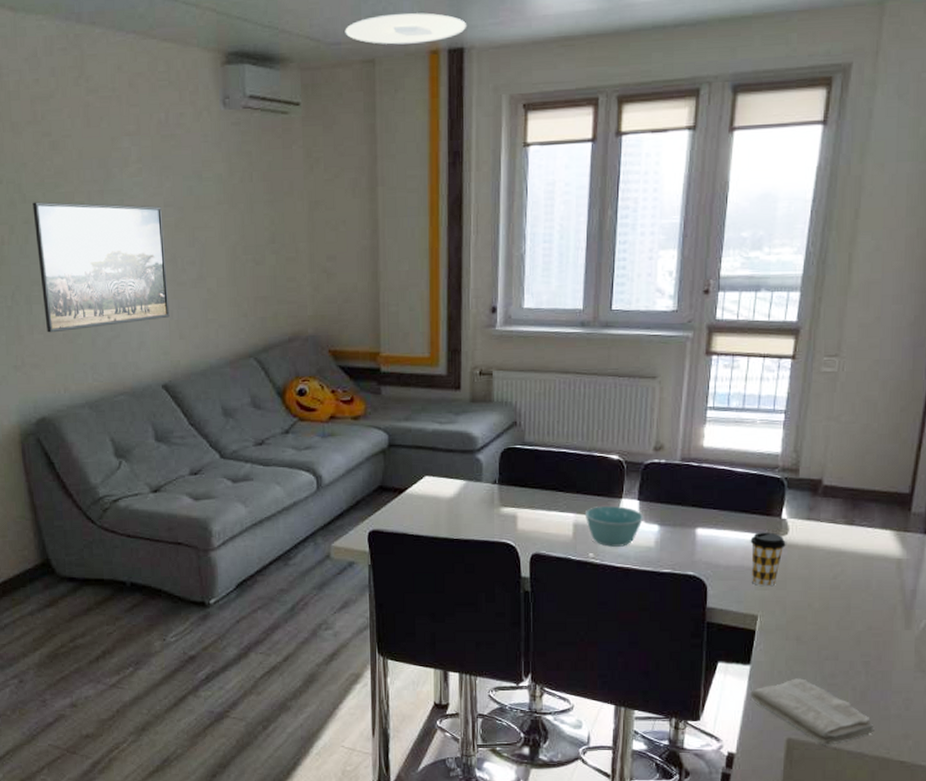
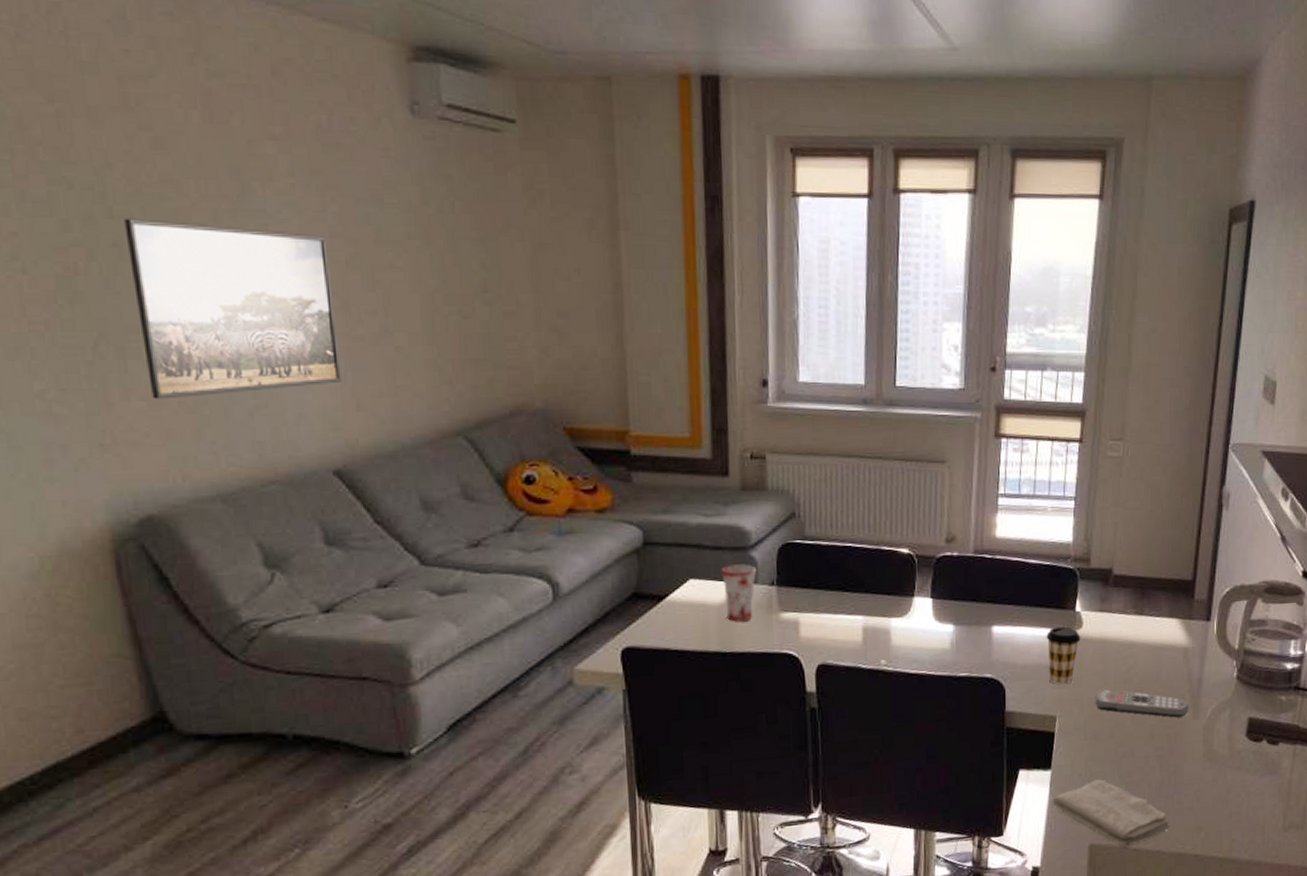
ceiling light: present [345,13,466,45] -> none [572,25,721,65]
mug: none [452,465,481,514] -> present [721,564,756,622]
bowl: present [584,506,644,547] -> none [874,605,938,652]
remote control: none [798,593,901,626] -> present [1095,688,1189,718]

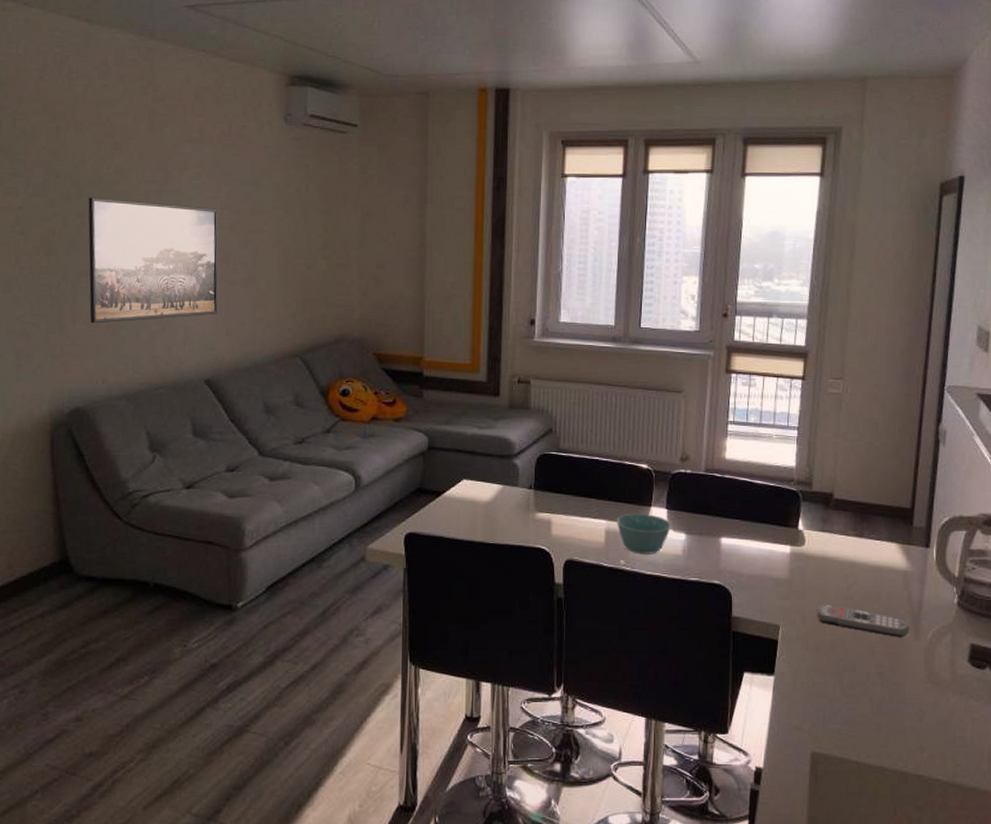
mug: present [721,564,756,622] -> none [489,469,517,518]
bowl: none [874,605,938,652] -> present [616,514,672,554]
coffee cup: present [1046,626,1081,685] -> none [770,542,803,596]
washcloth: present [1052,779,1170,847] -> none [775,689,892,759]

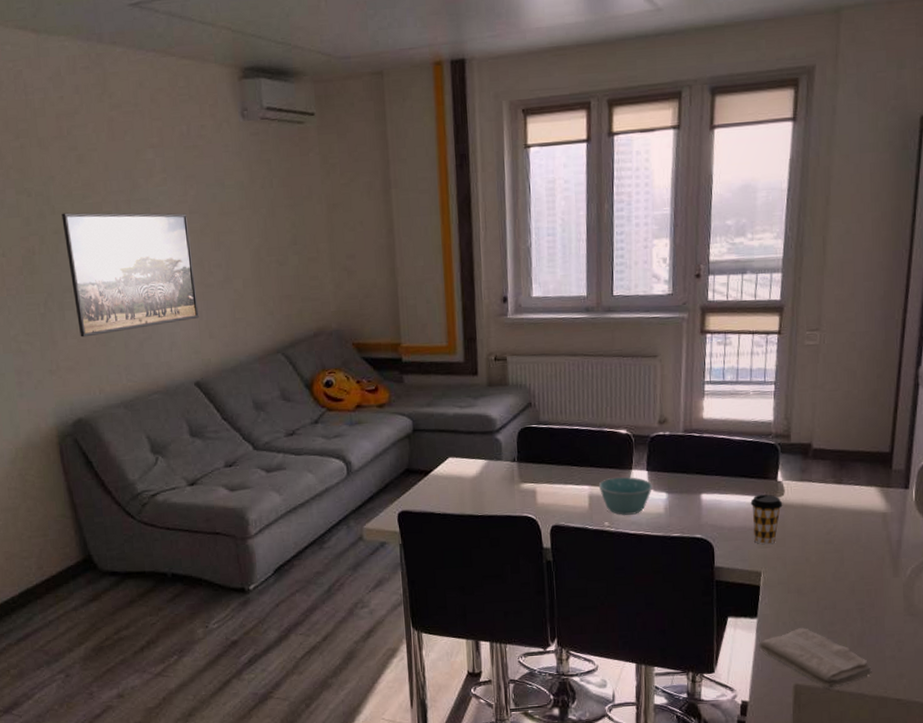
coffee cup: none [770,542,803,596] -> present [750,494,783,545]
washcloth: none [775,689,892,759] -> present [759,628,872,689]
remote control: present [817,603,910,637] -> none [797,548,889,576]

